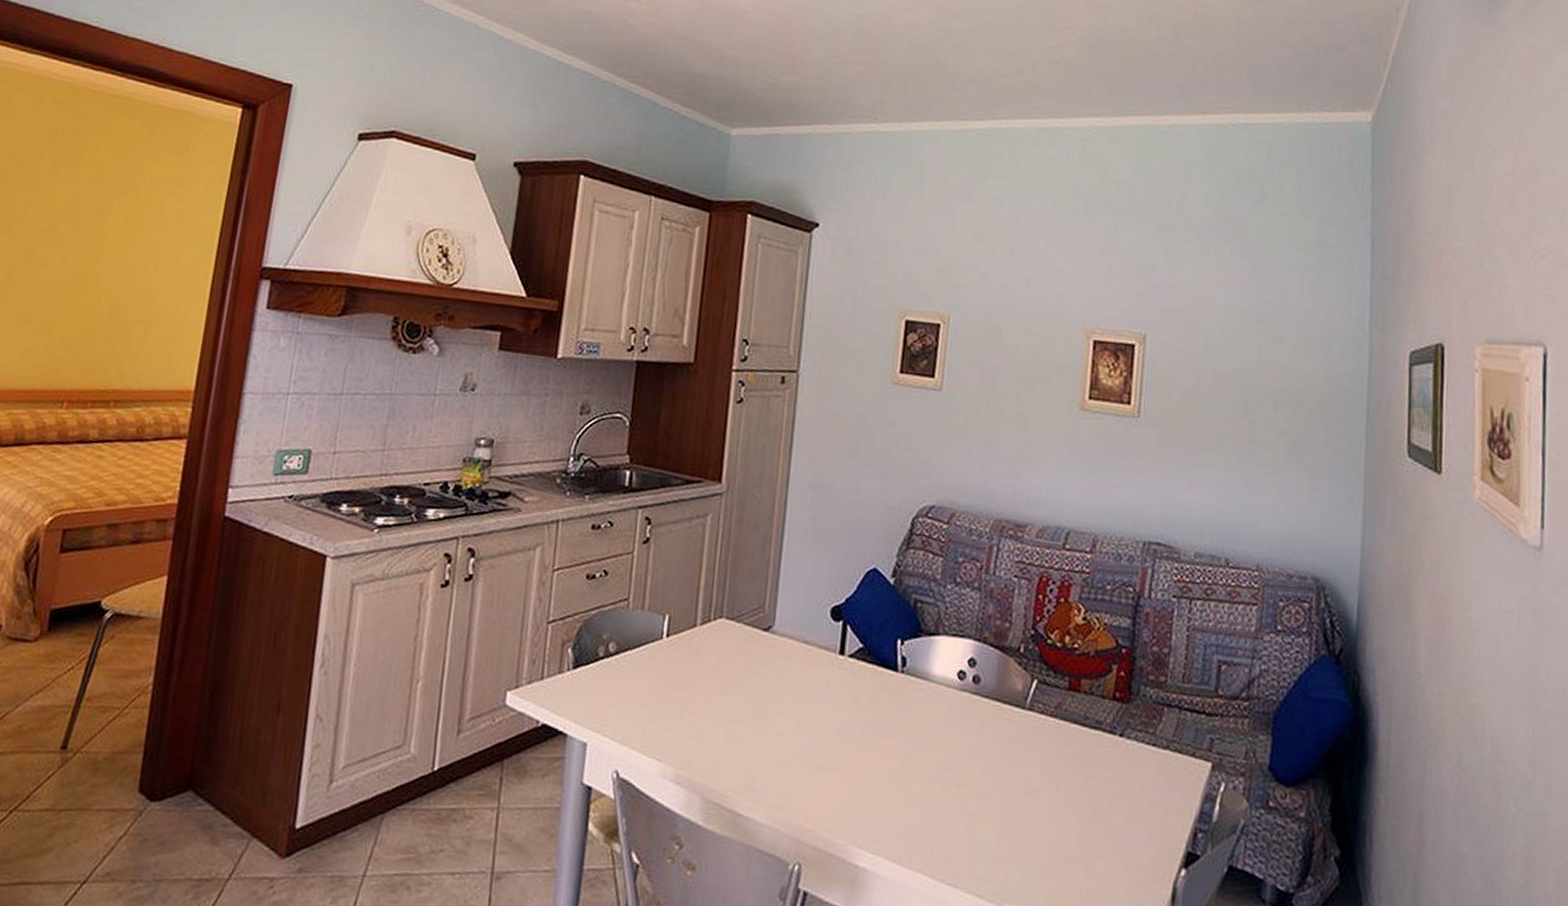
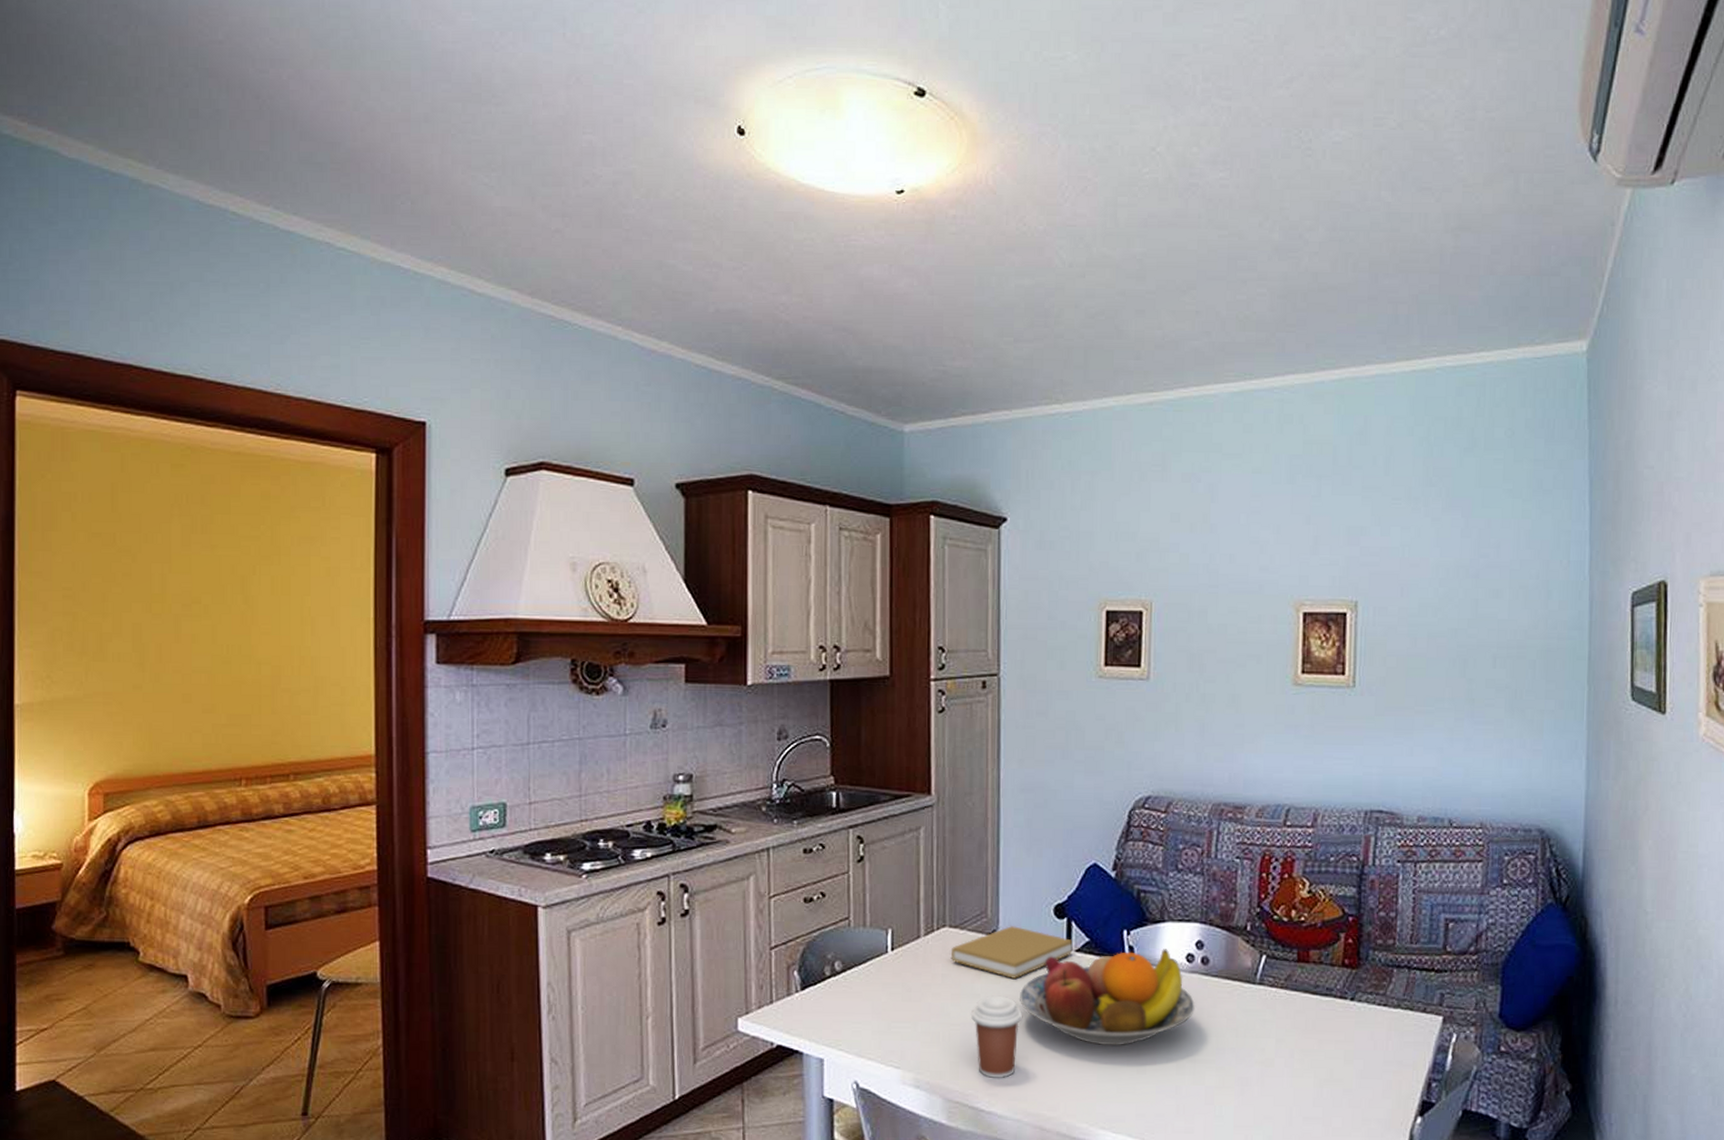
book: none [724,622,847,680] -> present [950,925,1073,980]
coffee cup: none [738,694,791,783] -> present [970,995,1023,1079]
fruit bowl: none [788,659,964,761] -> present [1019,949,1196,1045]

